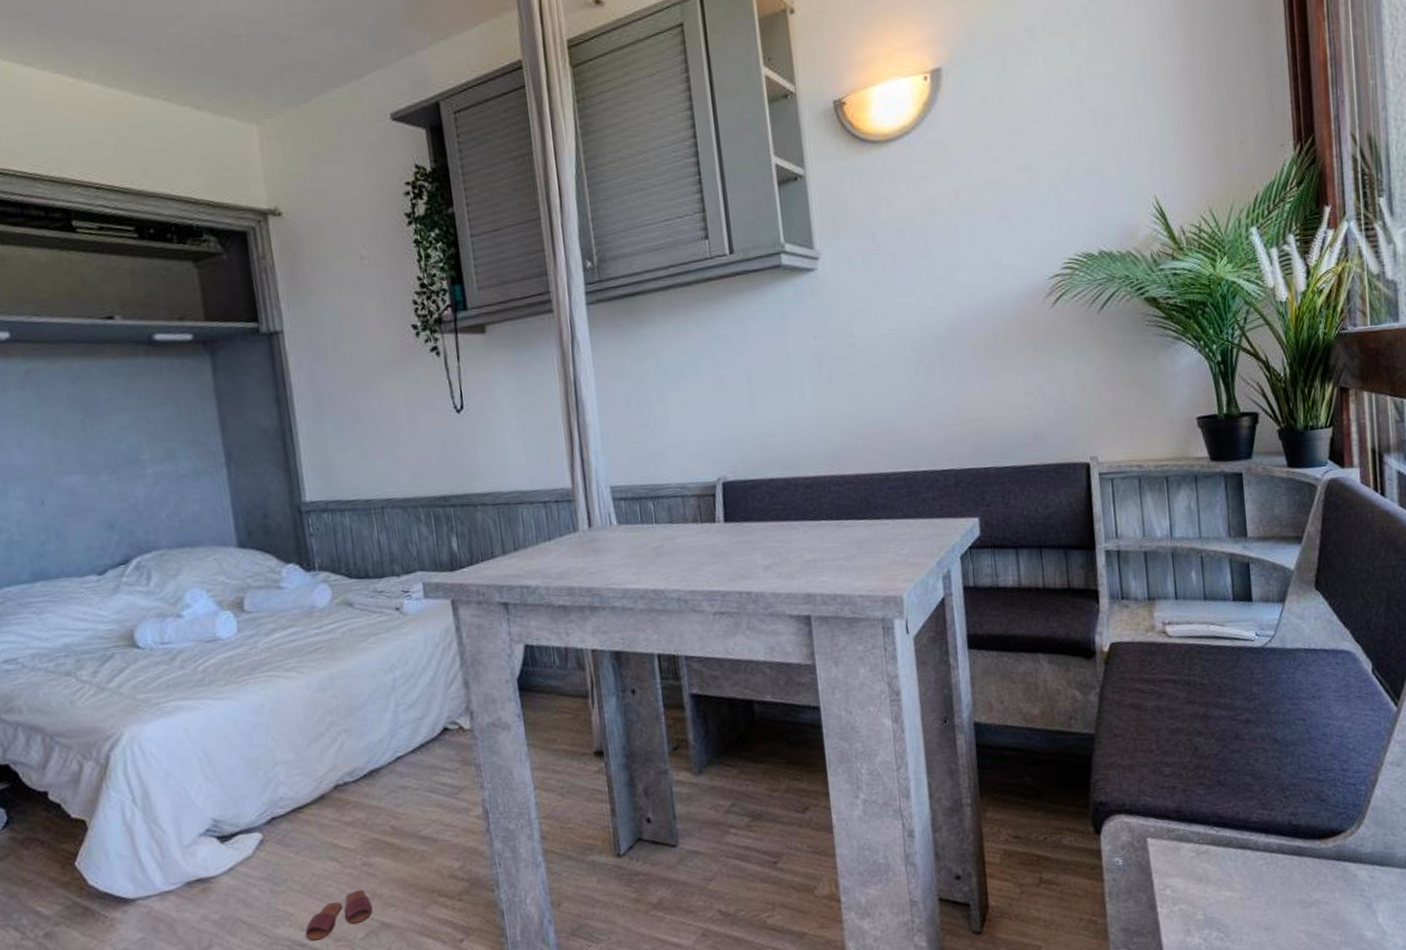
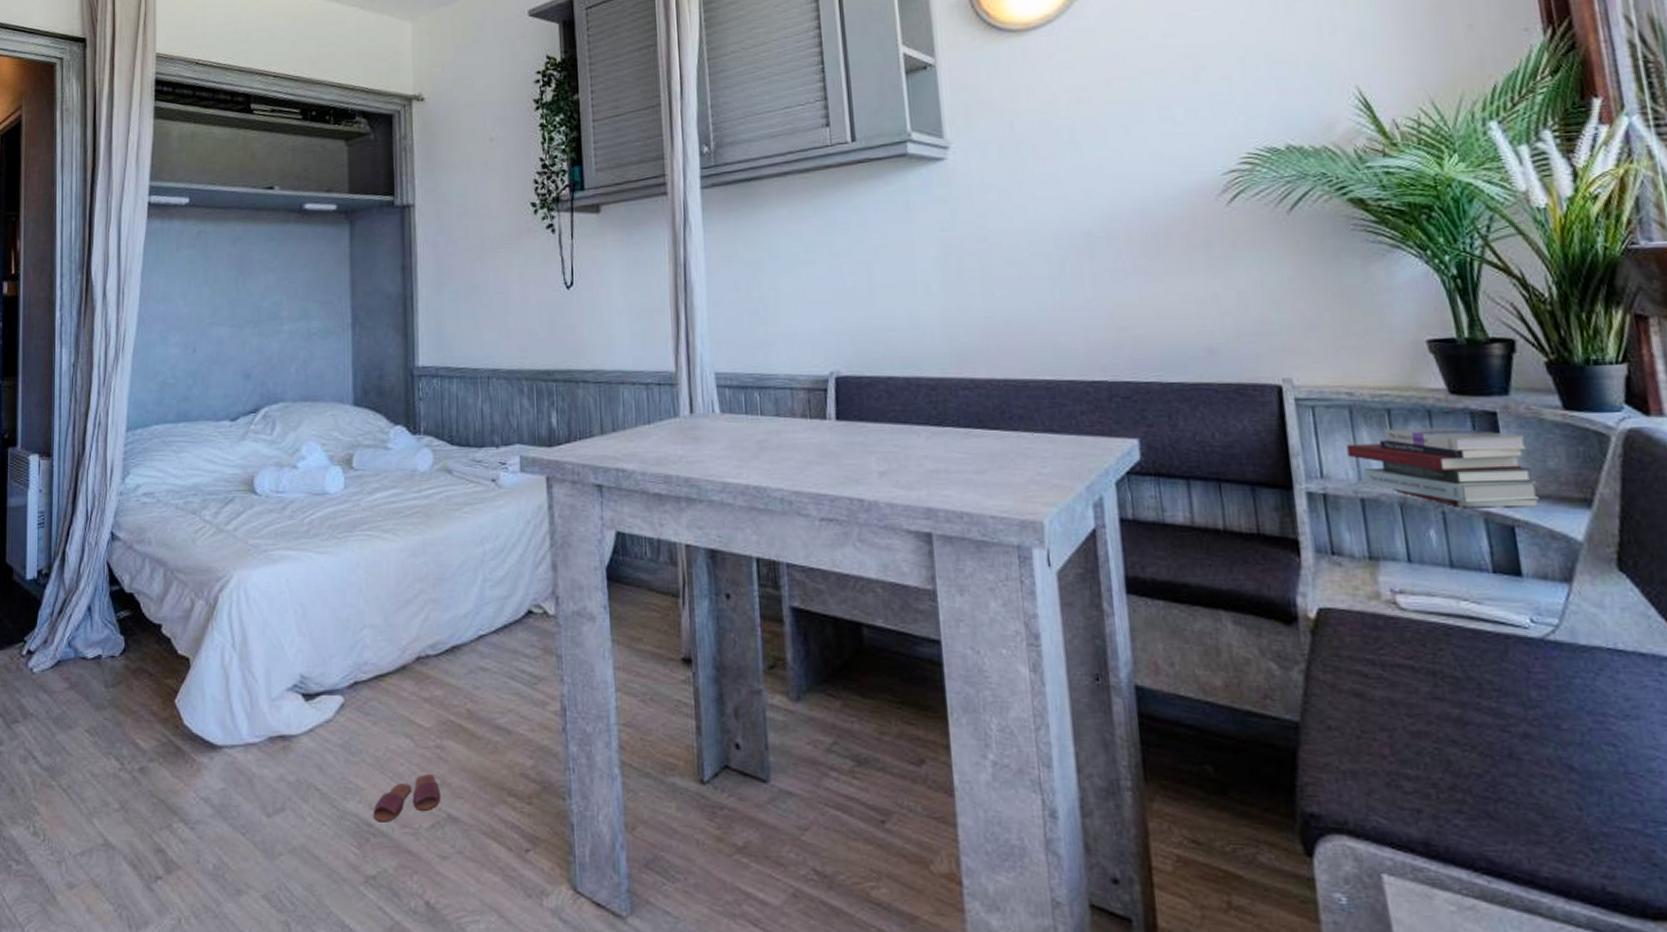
books: none [1135,487,1267,552] -> present [1346,426,1539,508]

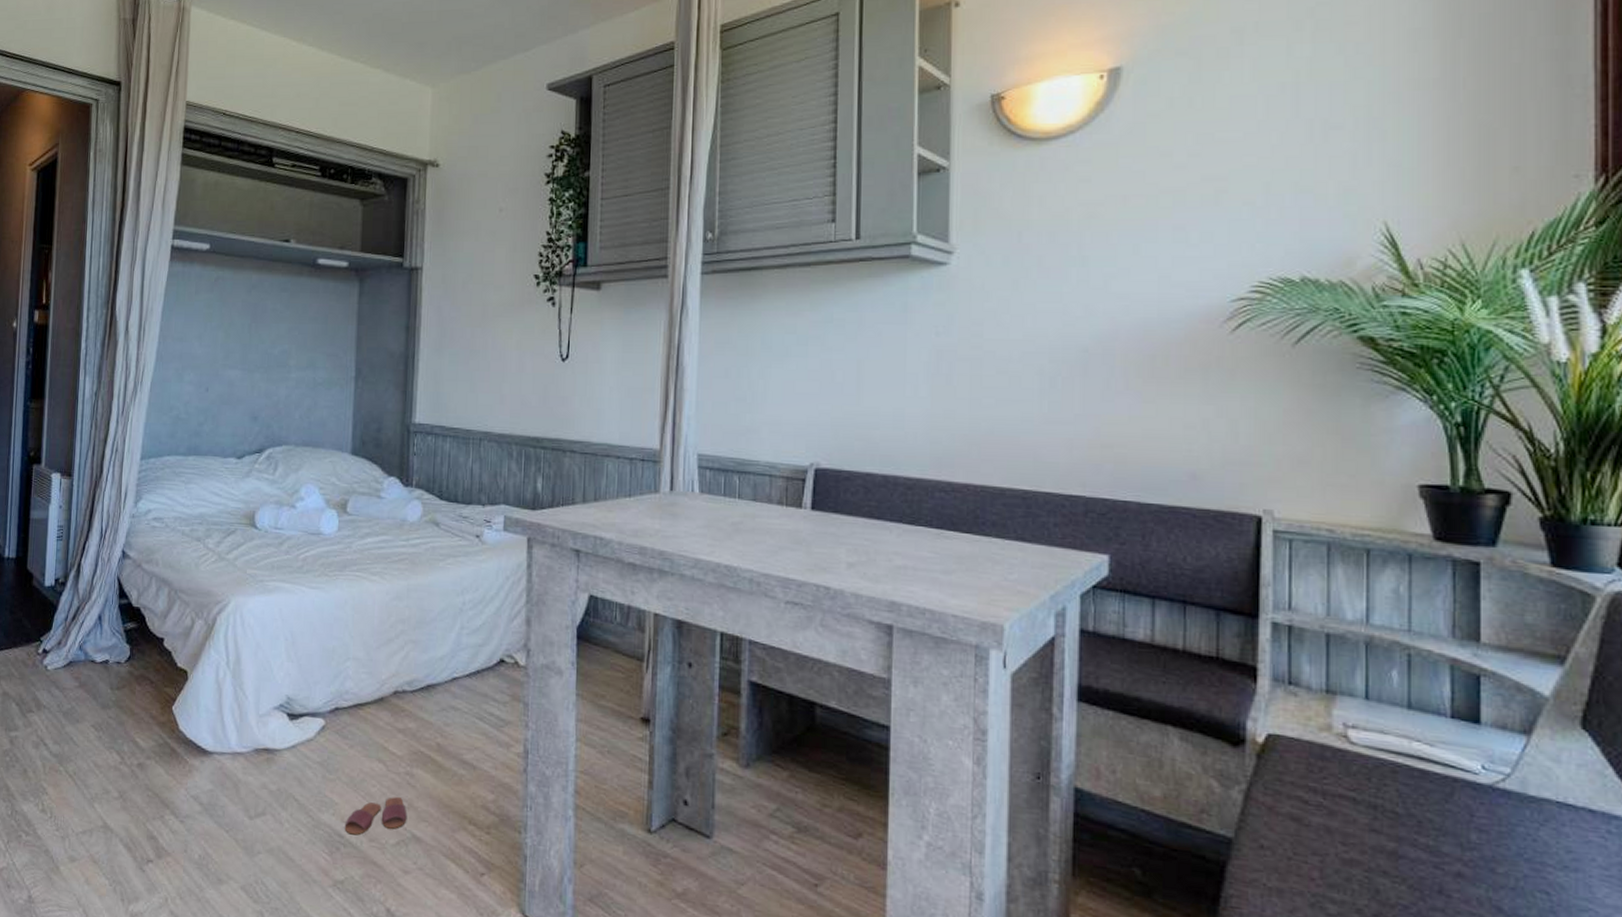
books: present [1346,426,1539,508] -> none [1319,568,1512,659]

